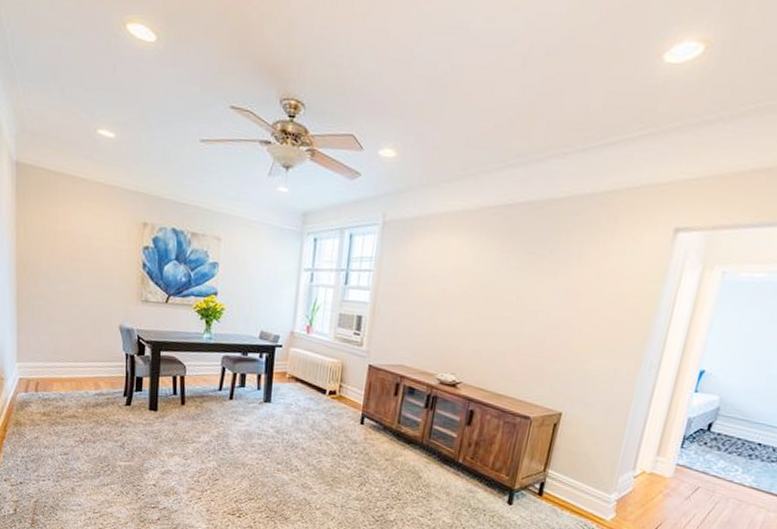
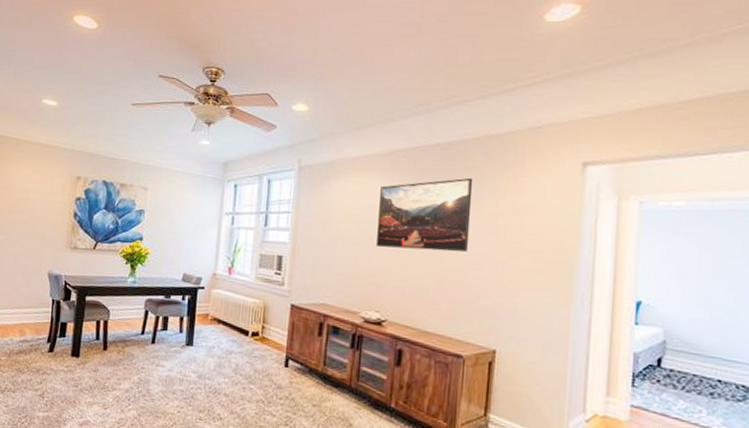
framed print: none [457,240,562,317] -> present [376,177,473,252]

